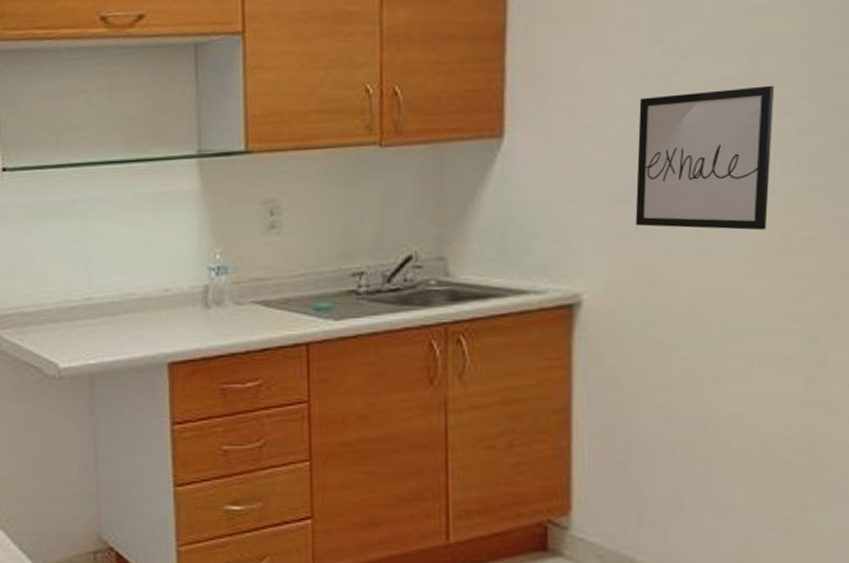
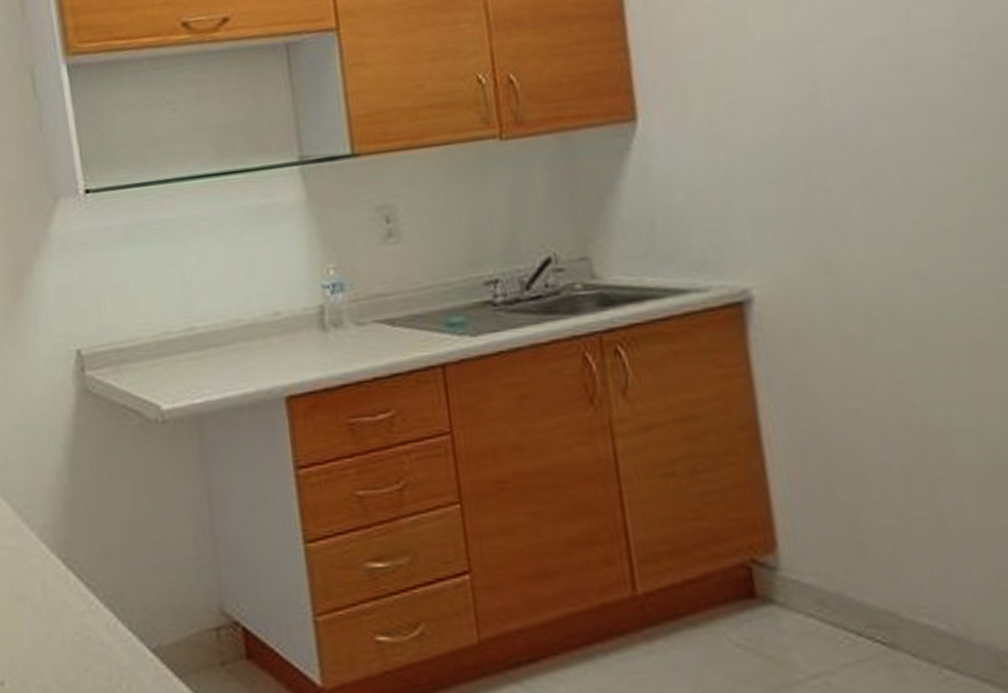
wall art: present [635,85,775,230] -> none [783,45,951,209]

